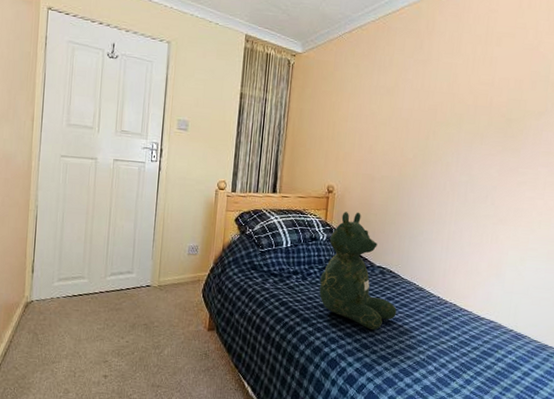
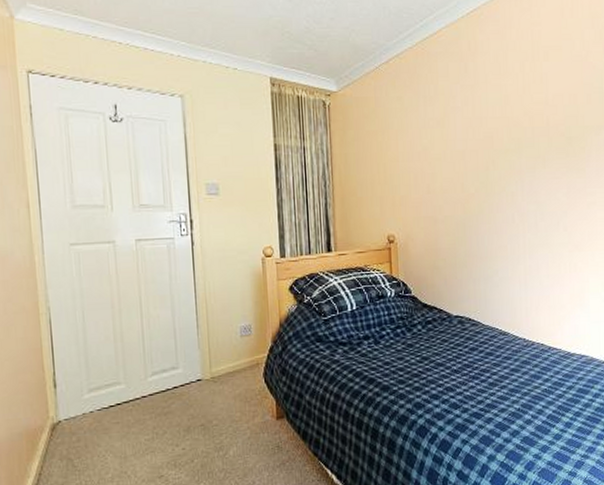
teddy bear: present [319,212,397,330] -> none [394,259,483,386]

